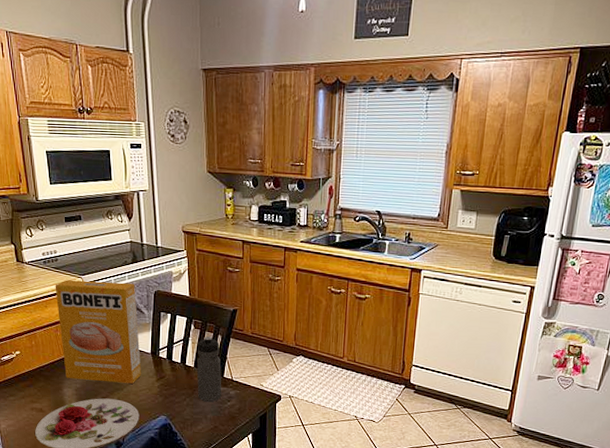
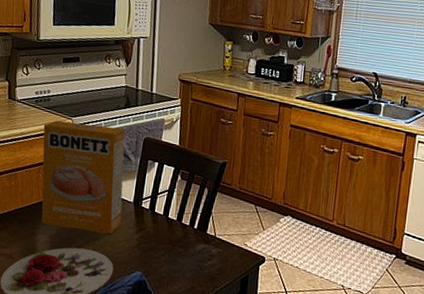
water bottle: present [196,336,222,402] -> none [177,188,206,260]

